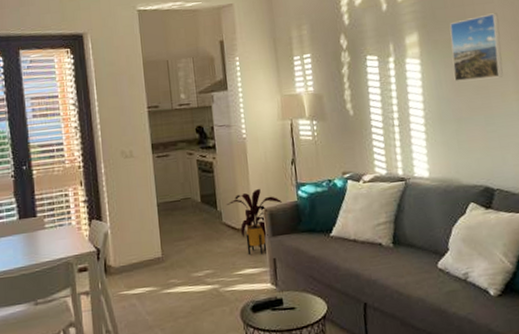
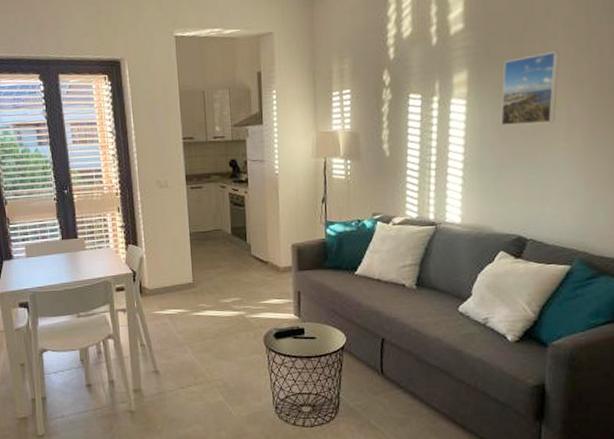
house plant: present [226,188,283,254] -> none [255,224,311,287]

